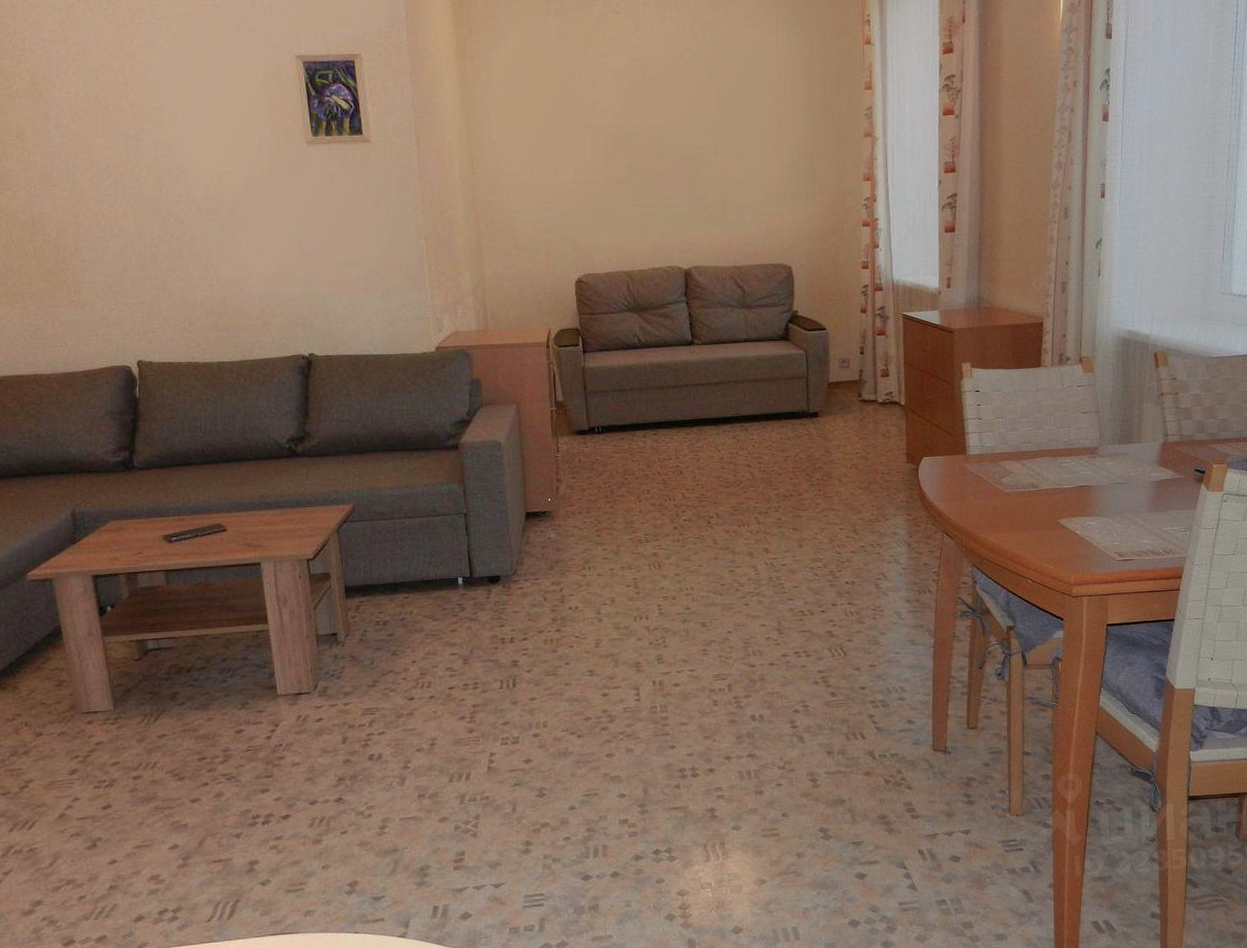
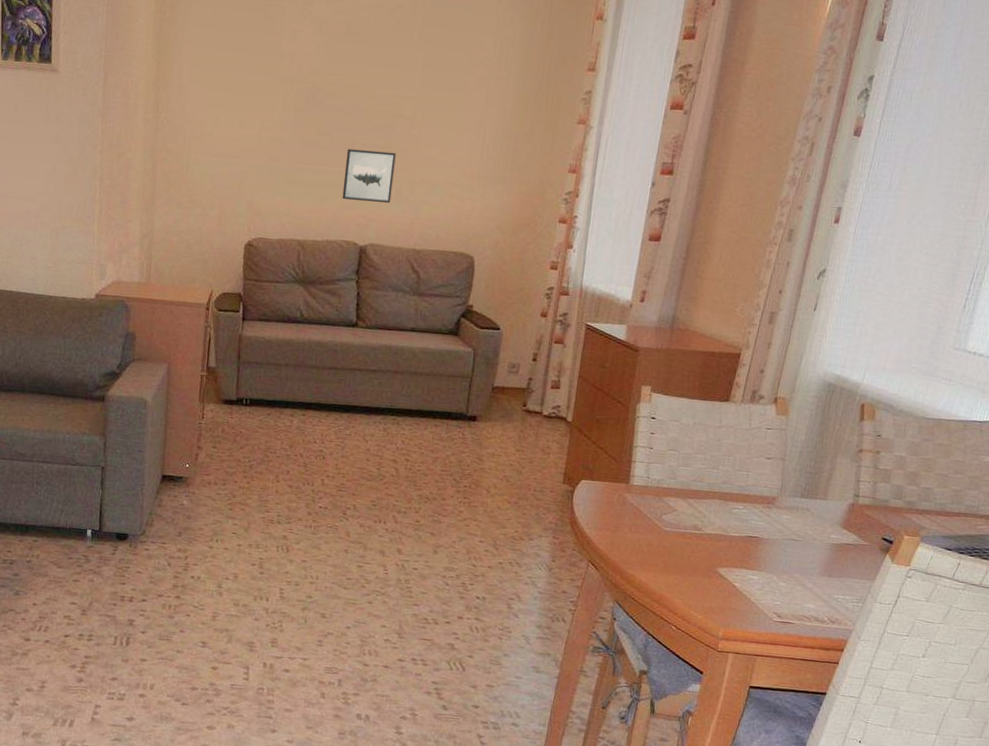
wall art: none [659,181,707,229] -> present [342,148,396,203]

